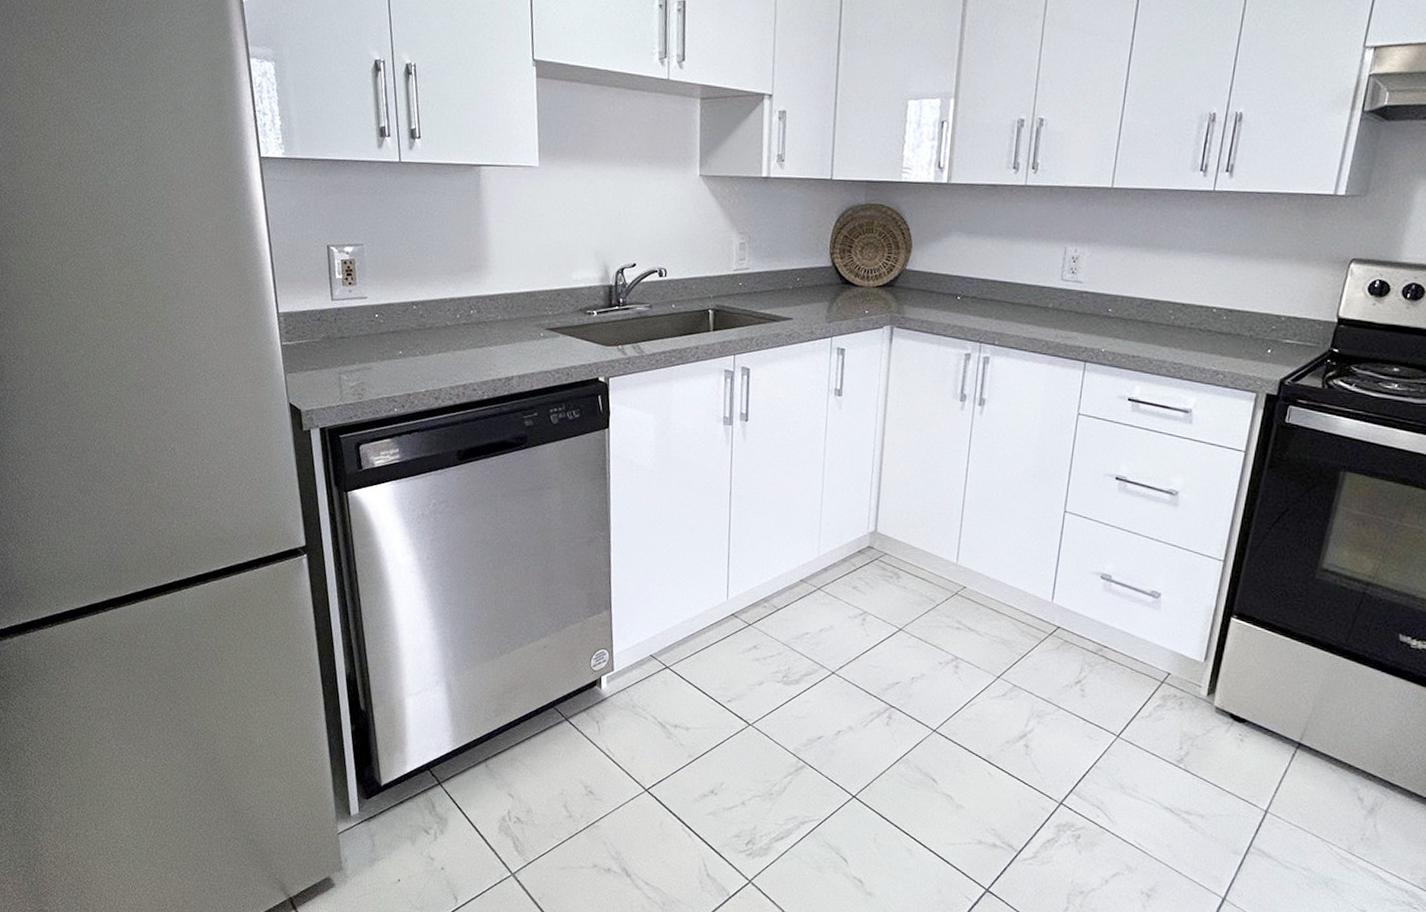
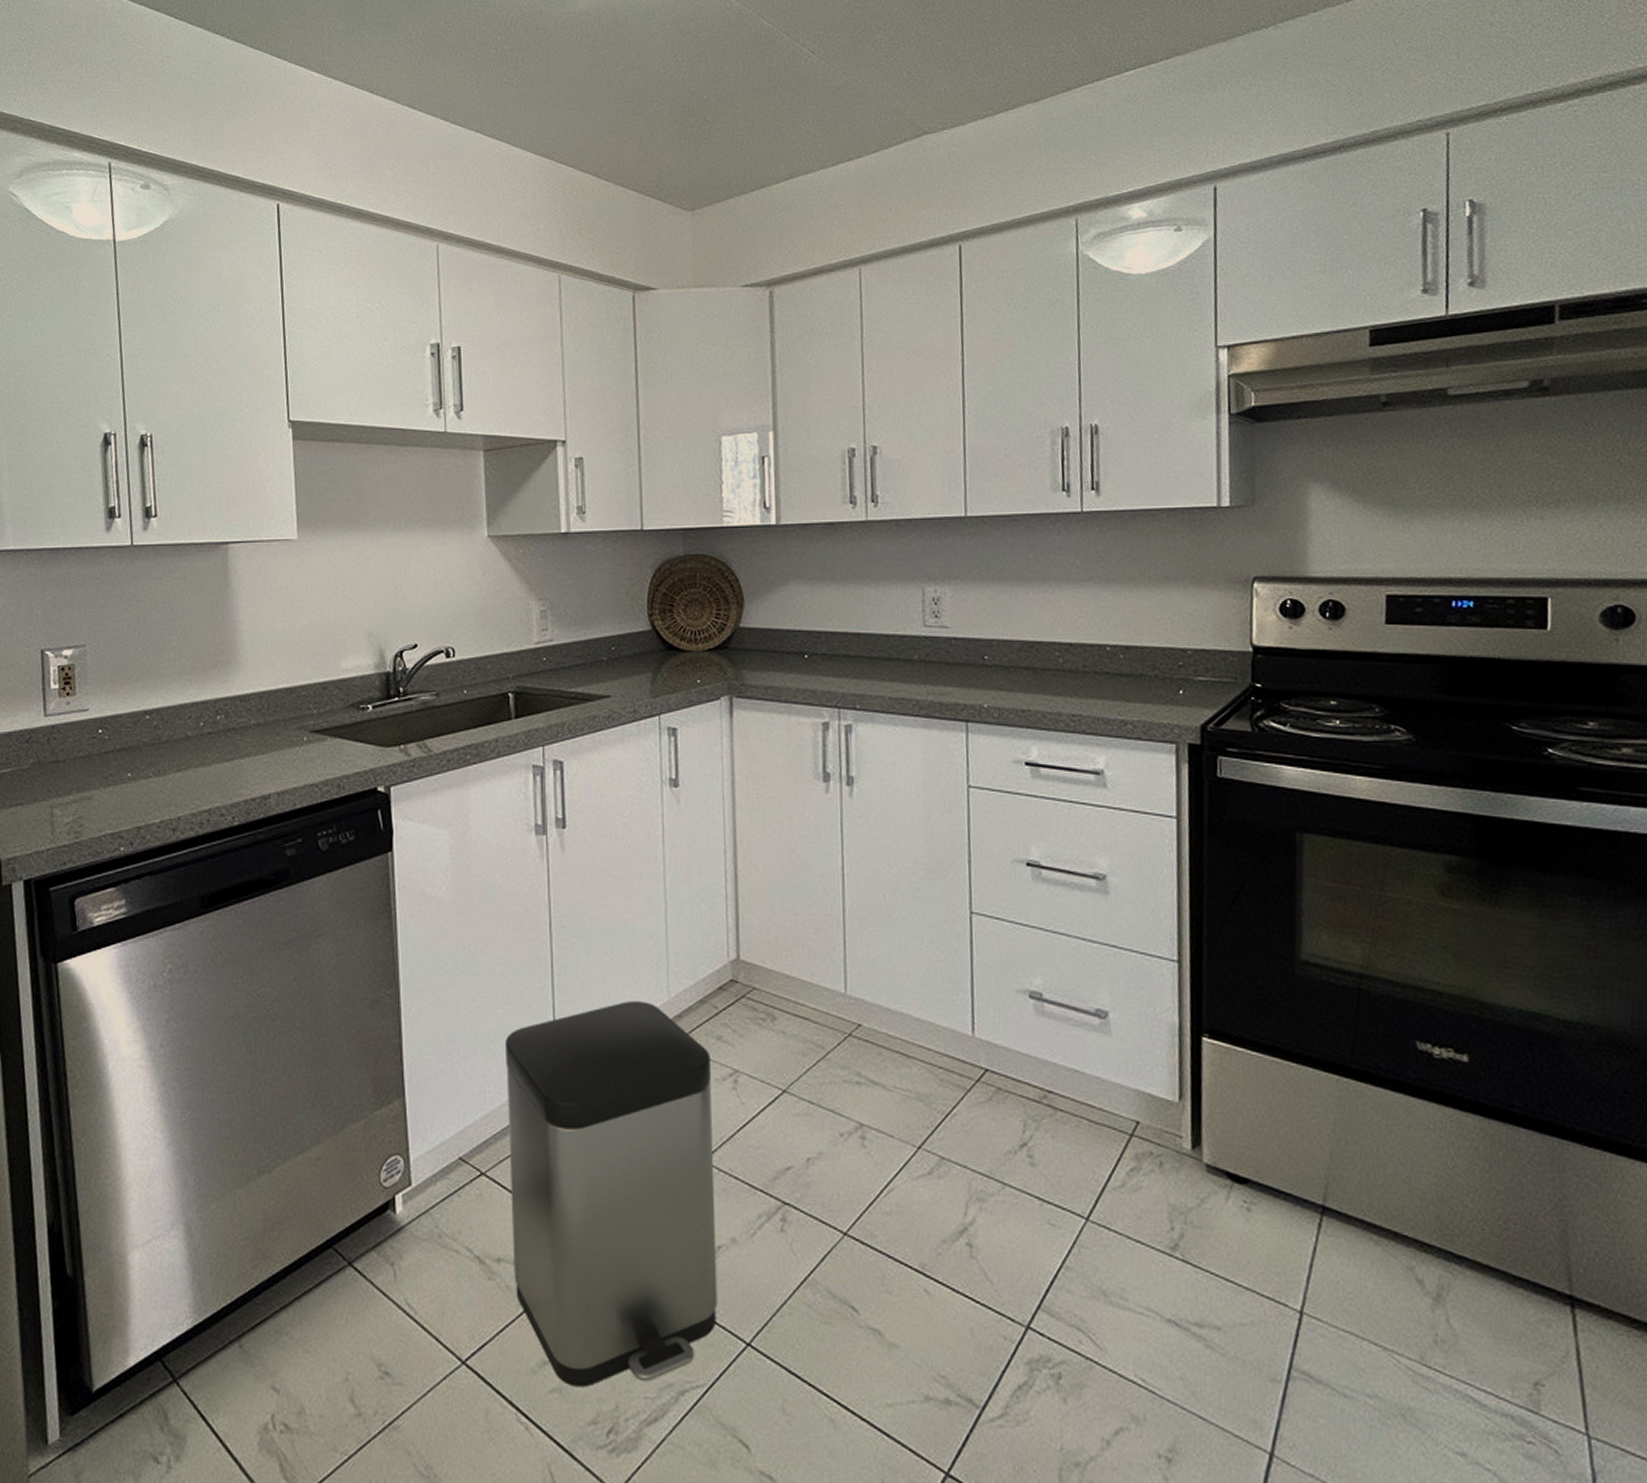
pedal bin: none [686,555,847,814] -> present [504,1001,718,1388]

